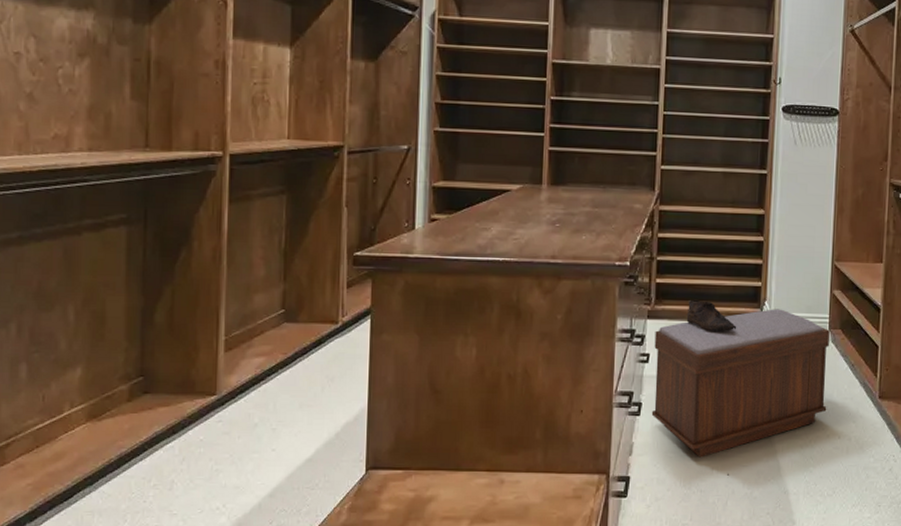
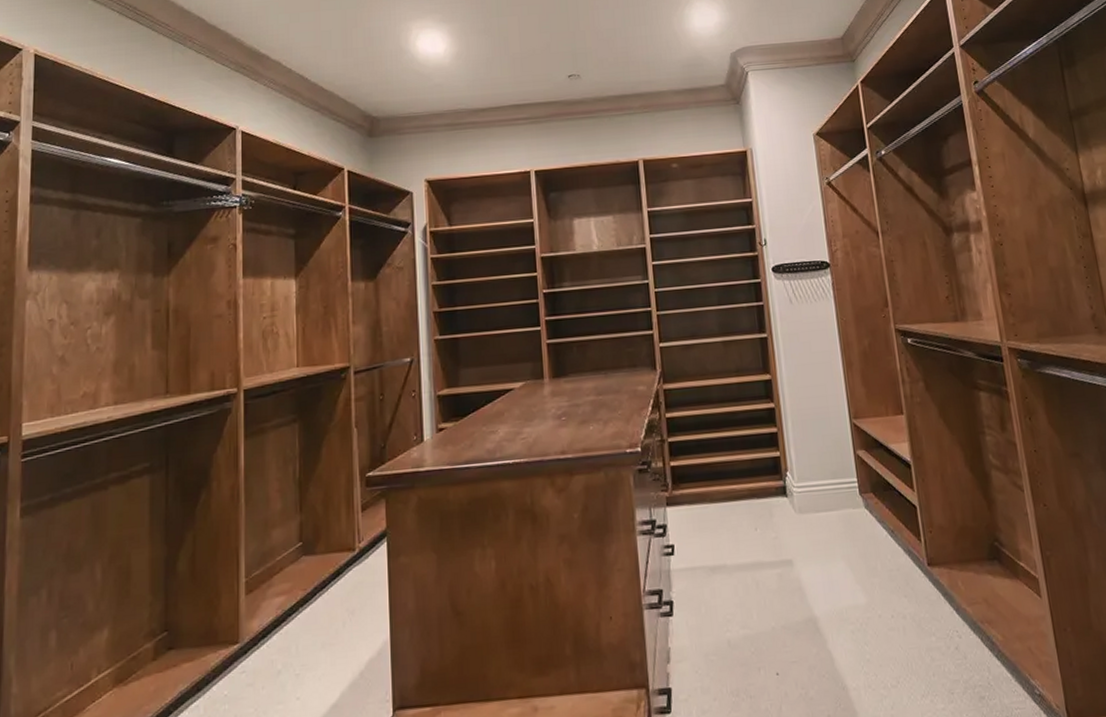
bench: present [651,309,830,458] -> none [676,478,873,658]
shoe: present [686,299,737,331] -> none [706,478,762,512]

